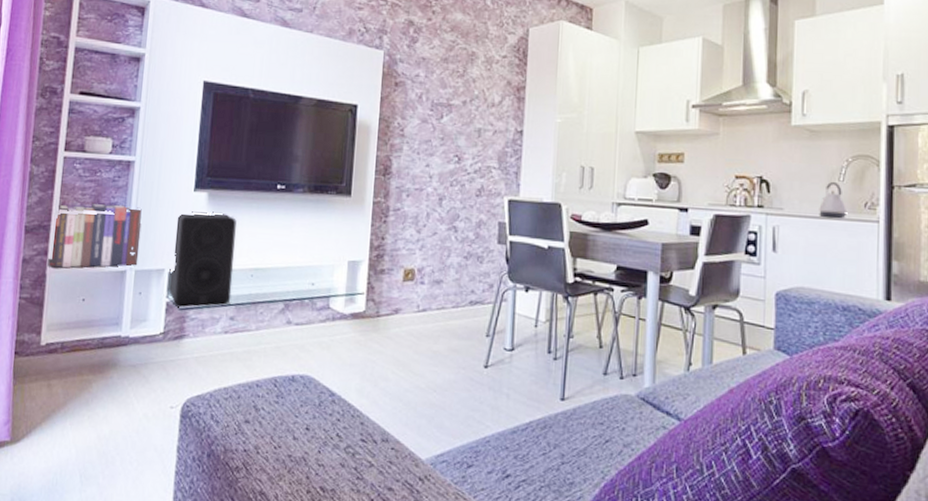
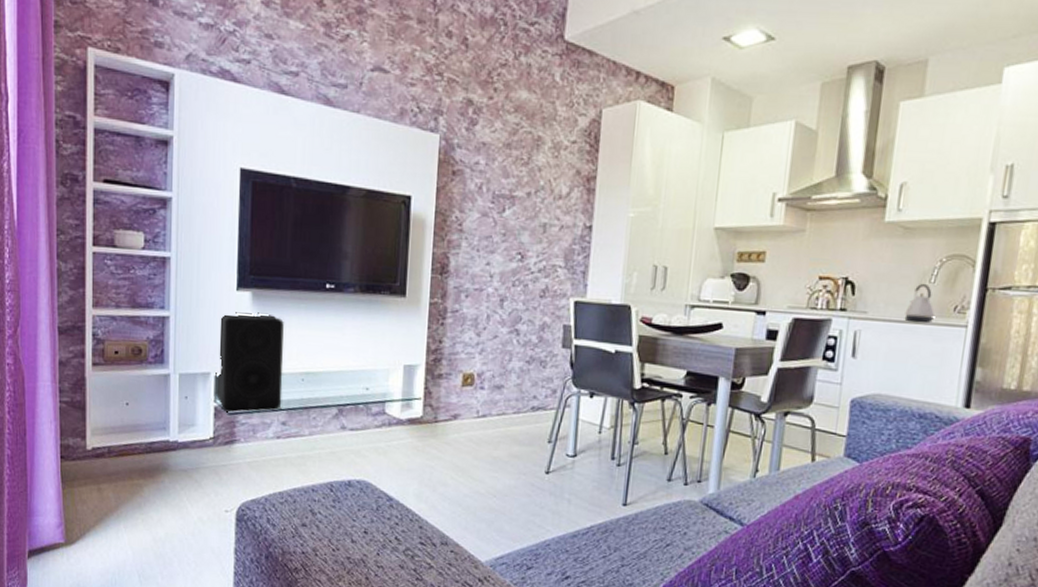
books: present [48,204,142,269] -> none [86,303,182,372]

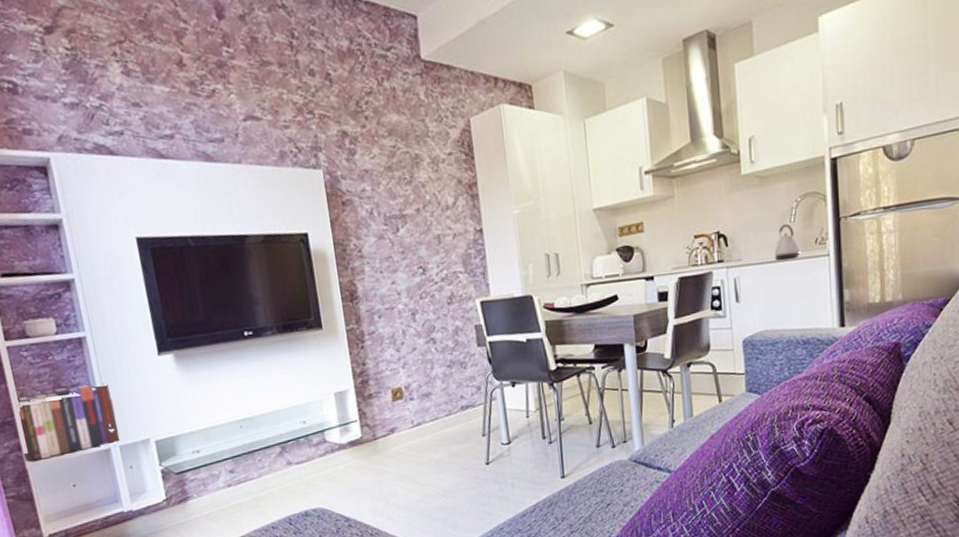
books: none [86,303,182,372] -> present [18,383,119,463]
speaker: present [215,312,284,411] -> none [148,372,226,472]

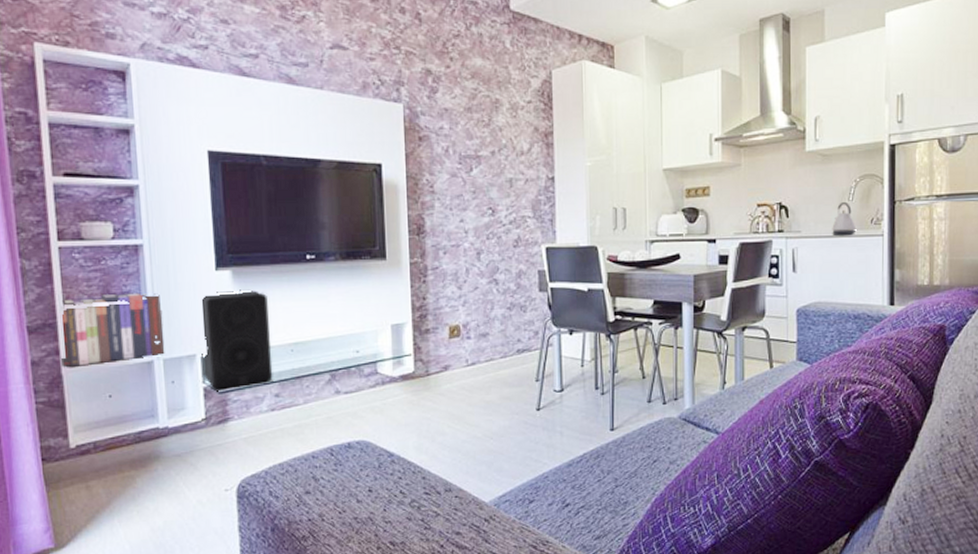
speaker: none [148,372,226,472] -> present [201,291,273,391]

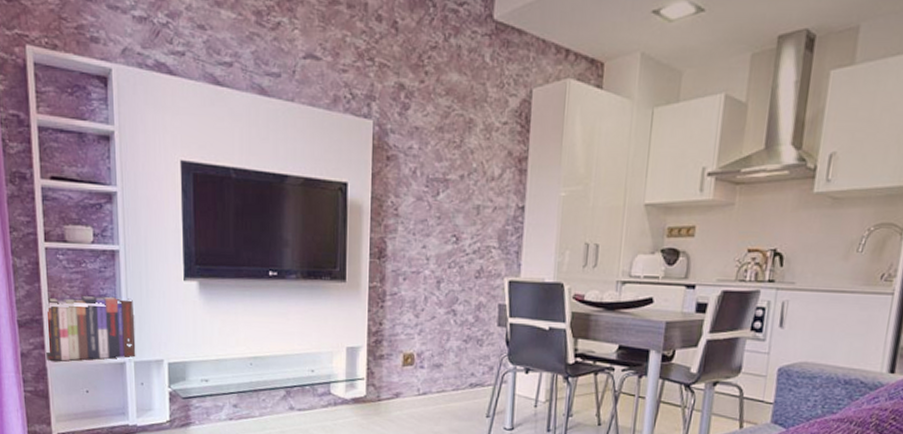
speaker: present [201,291,273,391] -> none [168,301,232,396]
kettle: present [832,201,857,236] -> none [831,252,862,292]

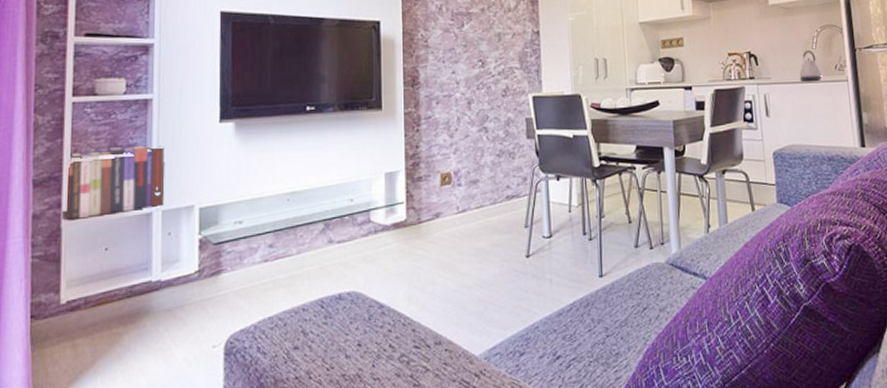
kettle: none [831,252,862,292] -> present [799,50,822,82]

